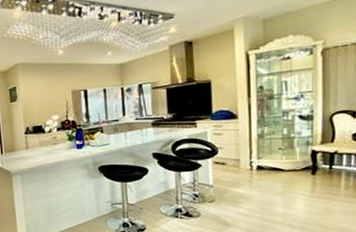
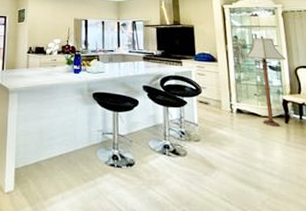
floor lamp: none [271,82,321,180] -> present [245,36,286,127]

